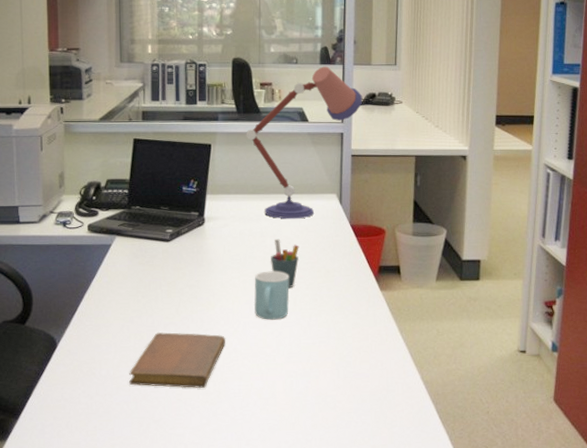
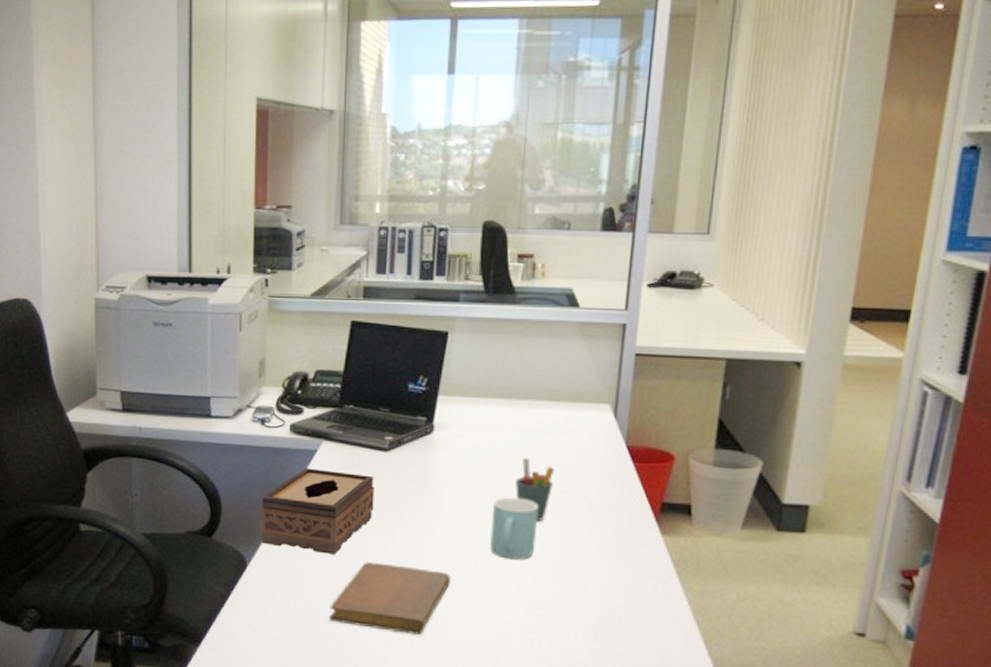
tissue box: none [66,260,161,329] -> present [260,468,374,554]
desk lamp: present [246,66,363,219] -> none [494,234,658,434]

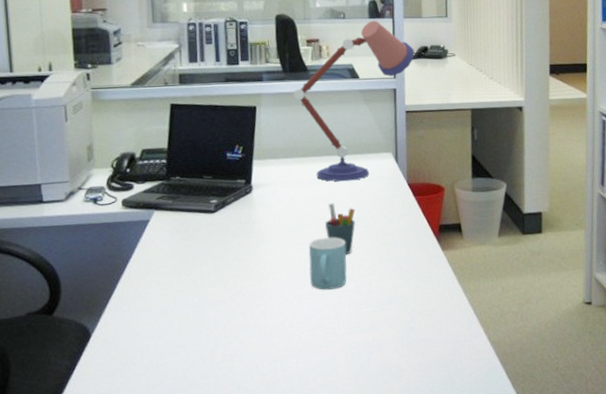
tissue box: present [260,468,374,554] -> none [100,236,206,313]
notebook: present [329,562,452,635] -> none [174,310,281,373]
desk lamp: none [494,234,658,434] -> present [293,20,415,182]

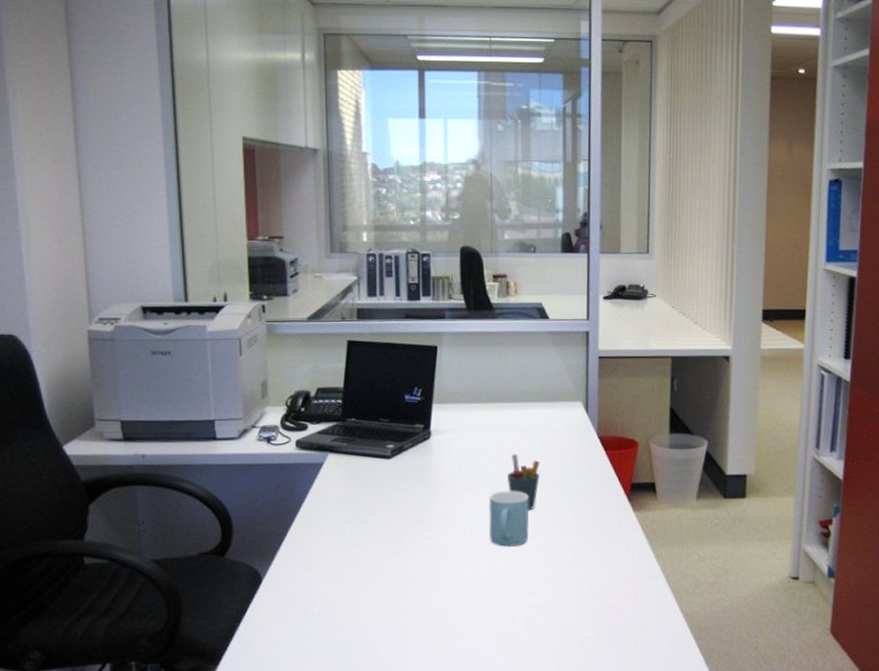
desk lamp: present [293,20,415,182] -> none [477,255,611,431]

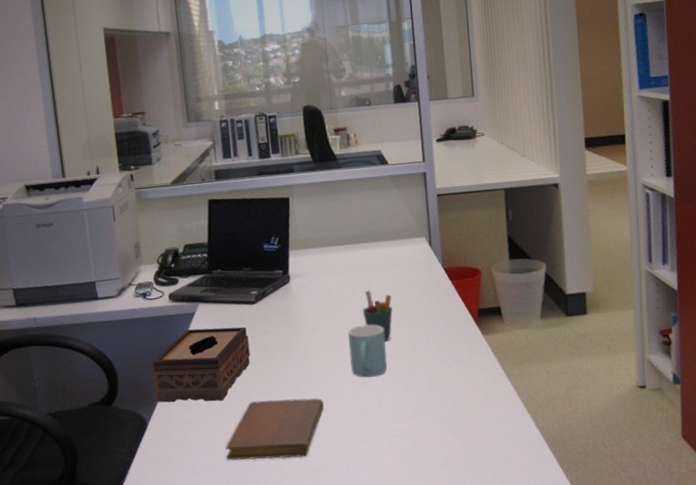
tissue box: none [272,480,381,560] -> present [152,326,250,403]
notebook: none [346,563,458,627] -> present [225,398,324,461]

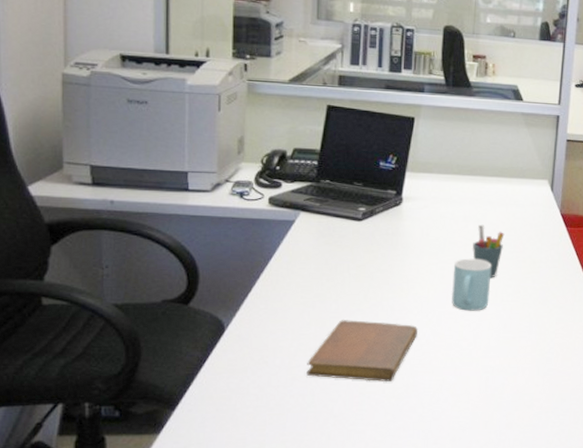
tissue box: present [152,326,250,403] -> none [238,237,349,315]

